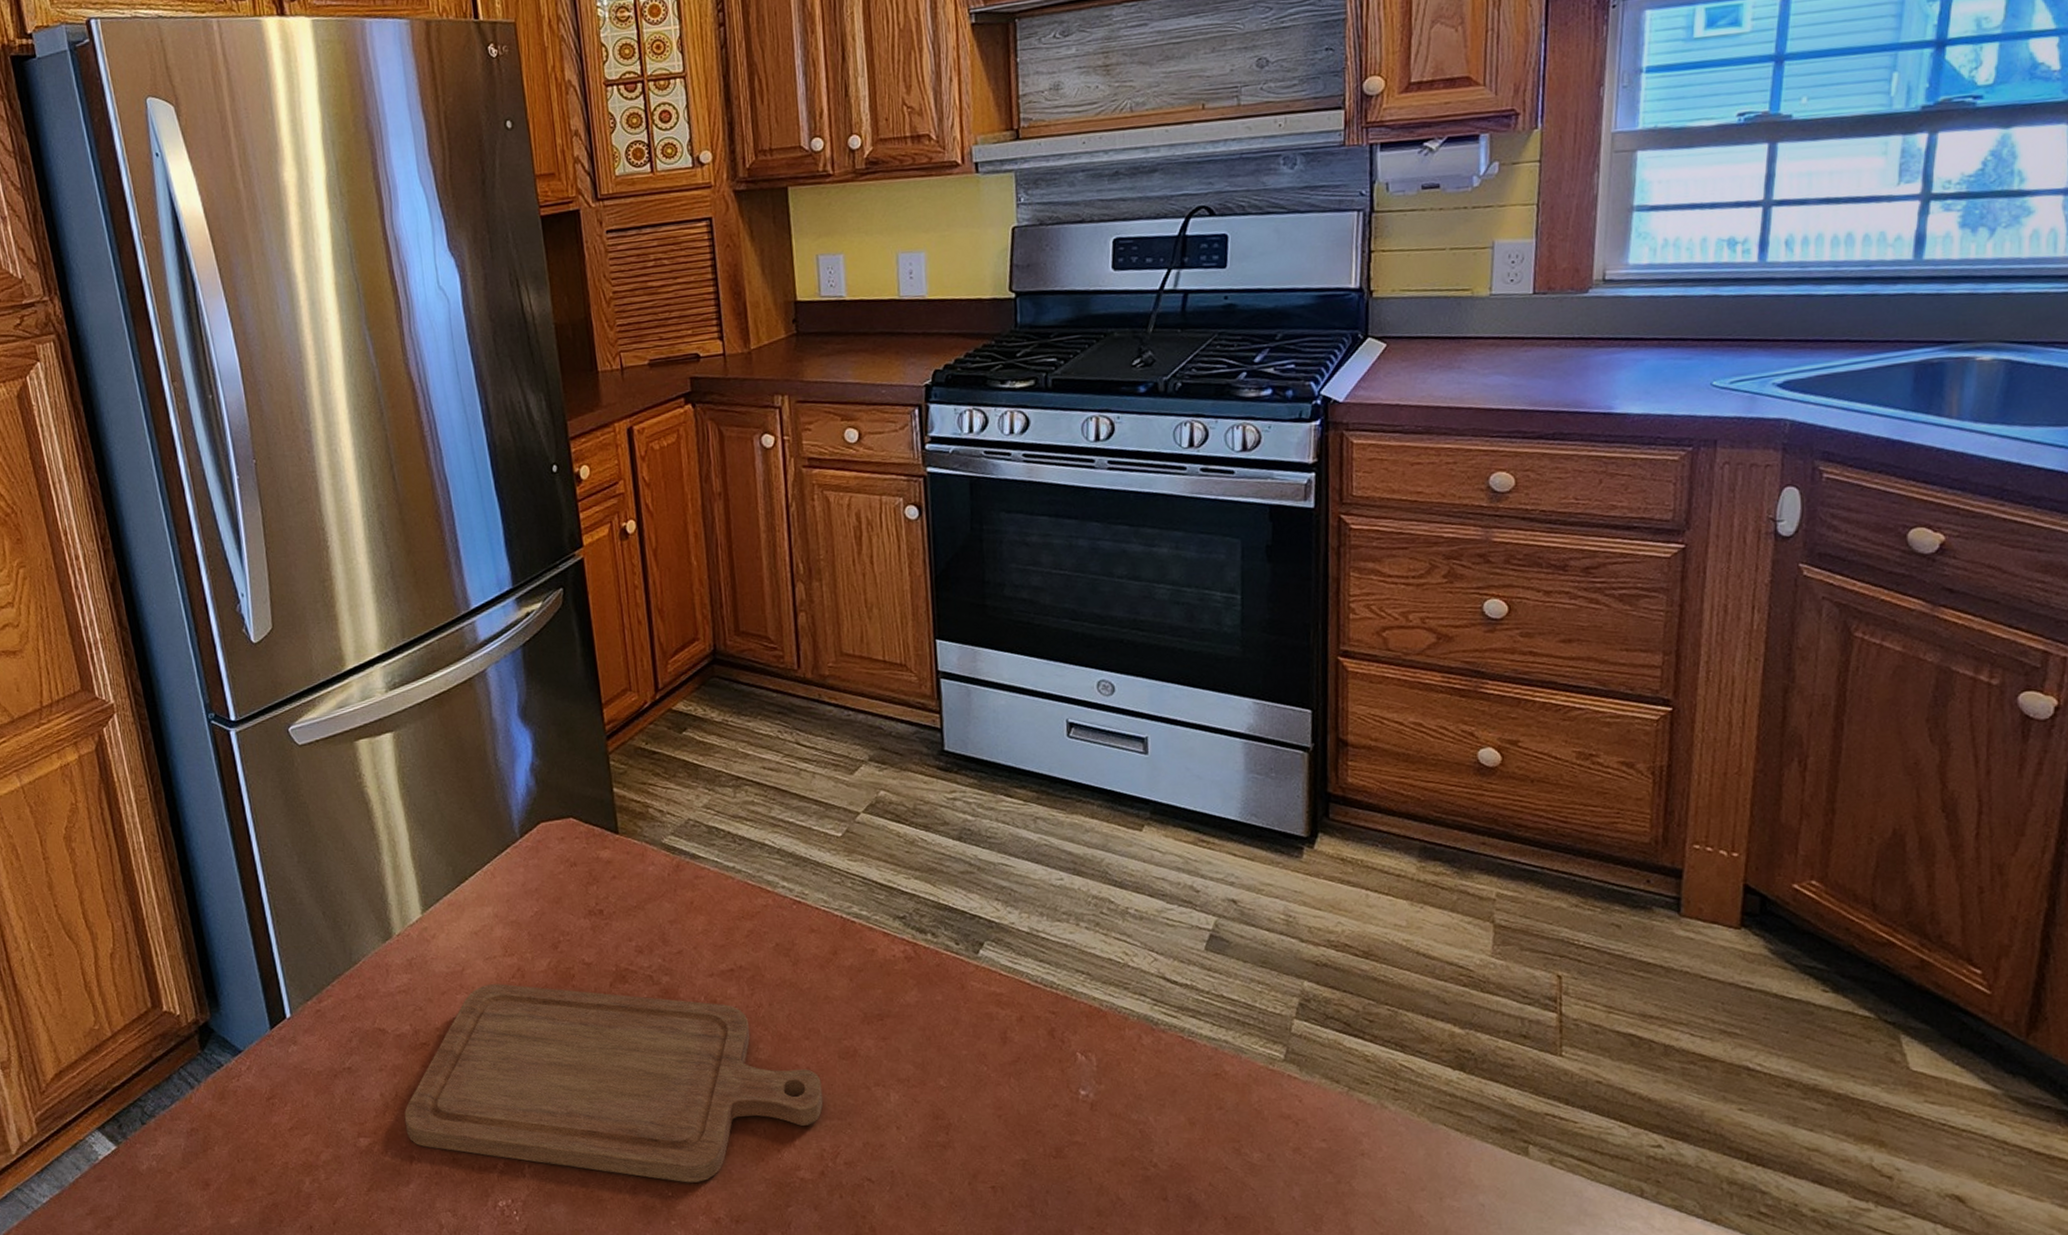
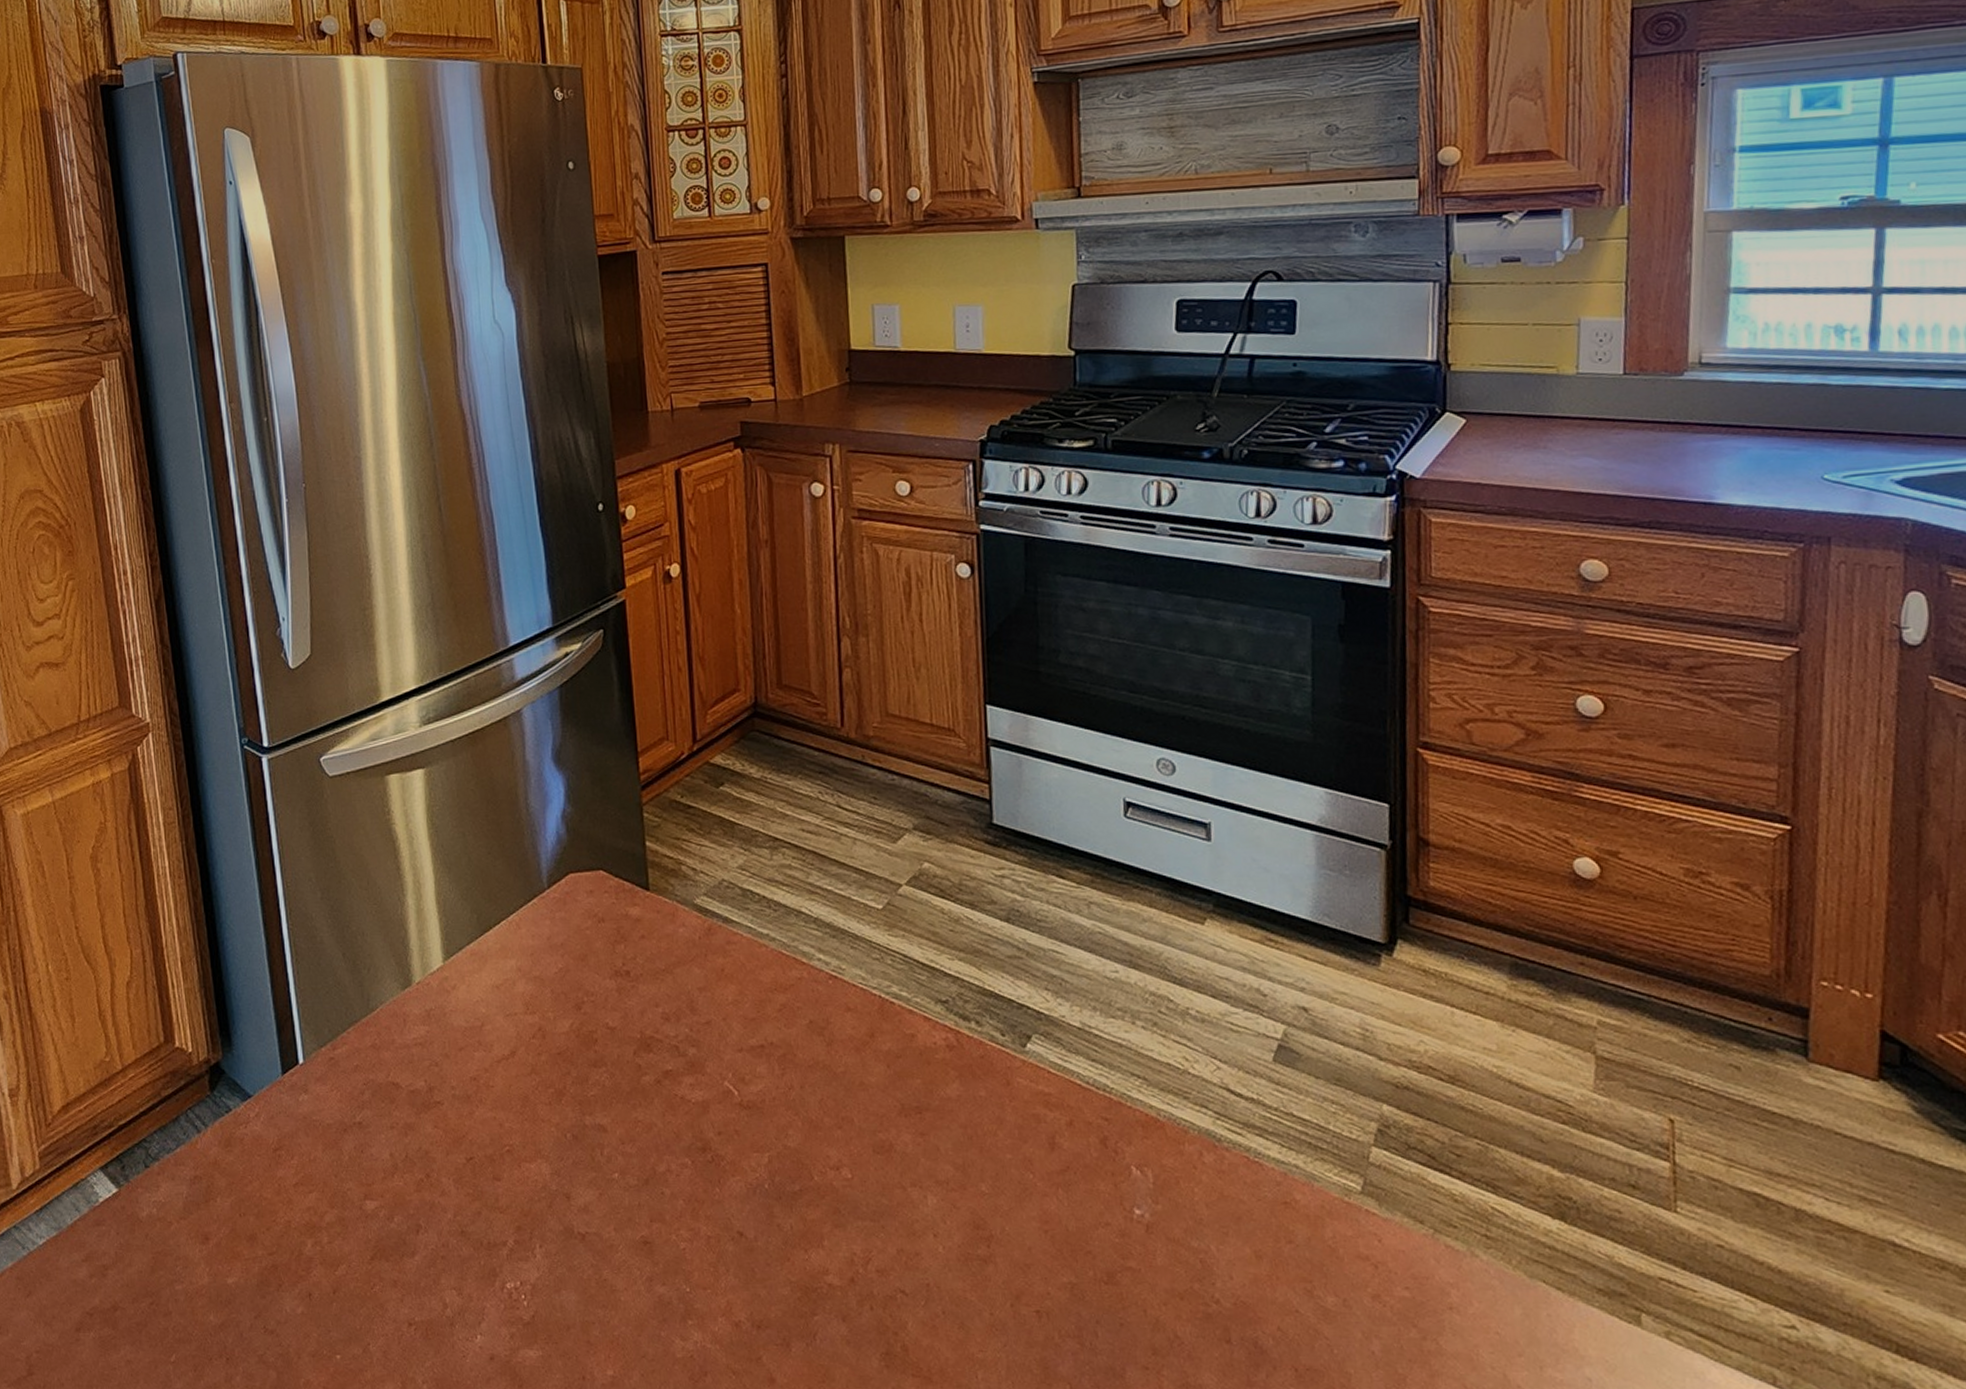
chopping board: present [404,983,823,1183] -> none [413,1043,855,1279]

